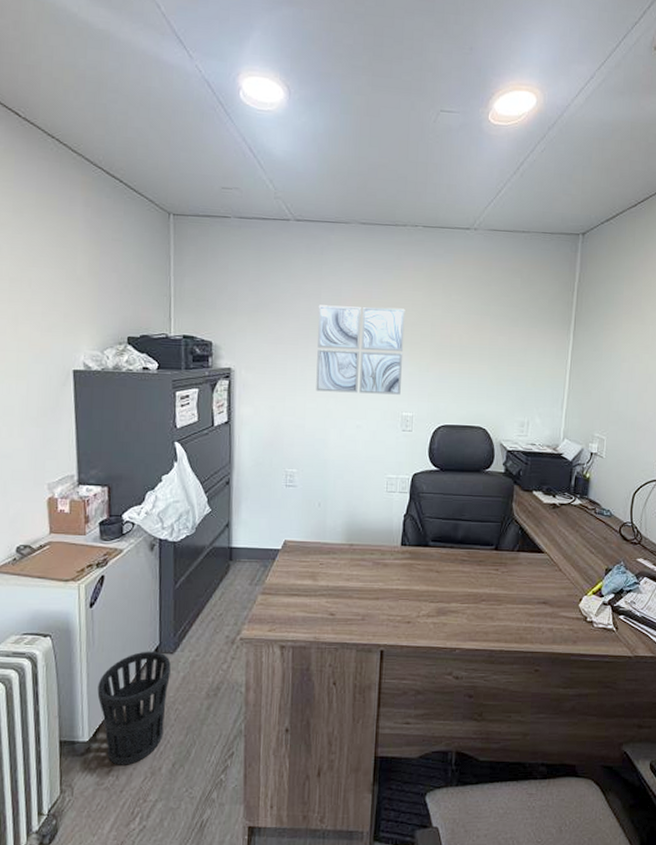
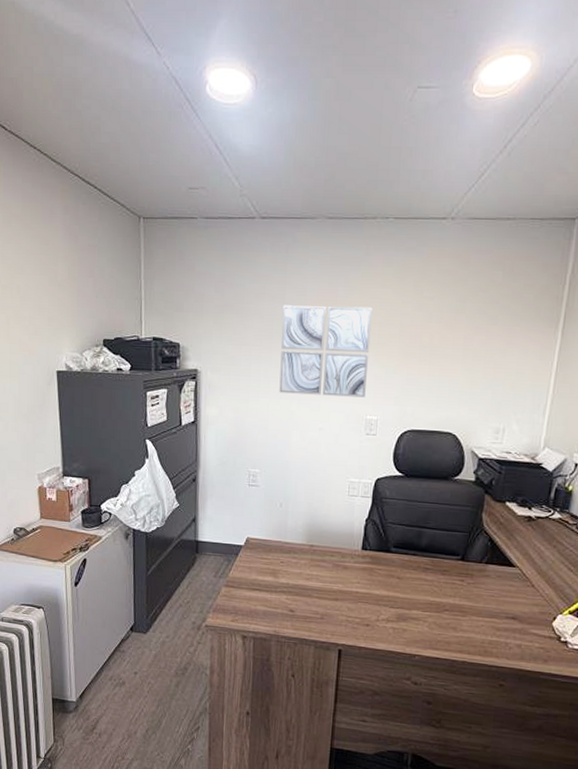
wastebasket: present [97,651,171,765] -> none [82,628,144,726]

